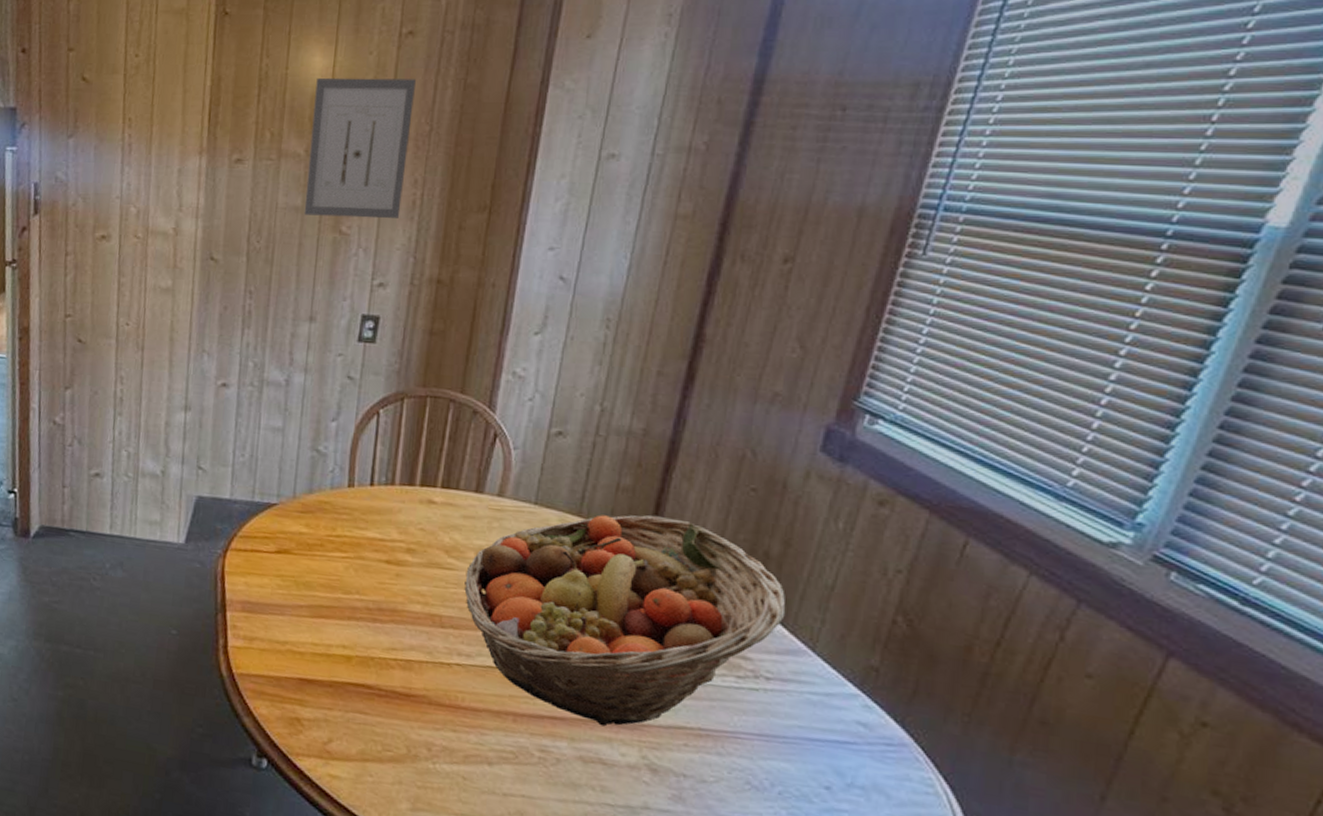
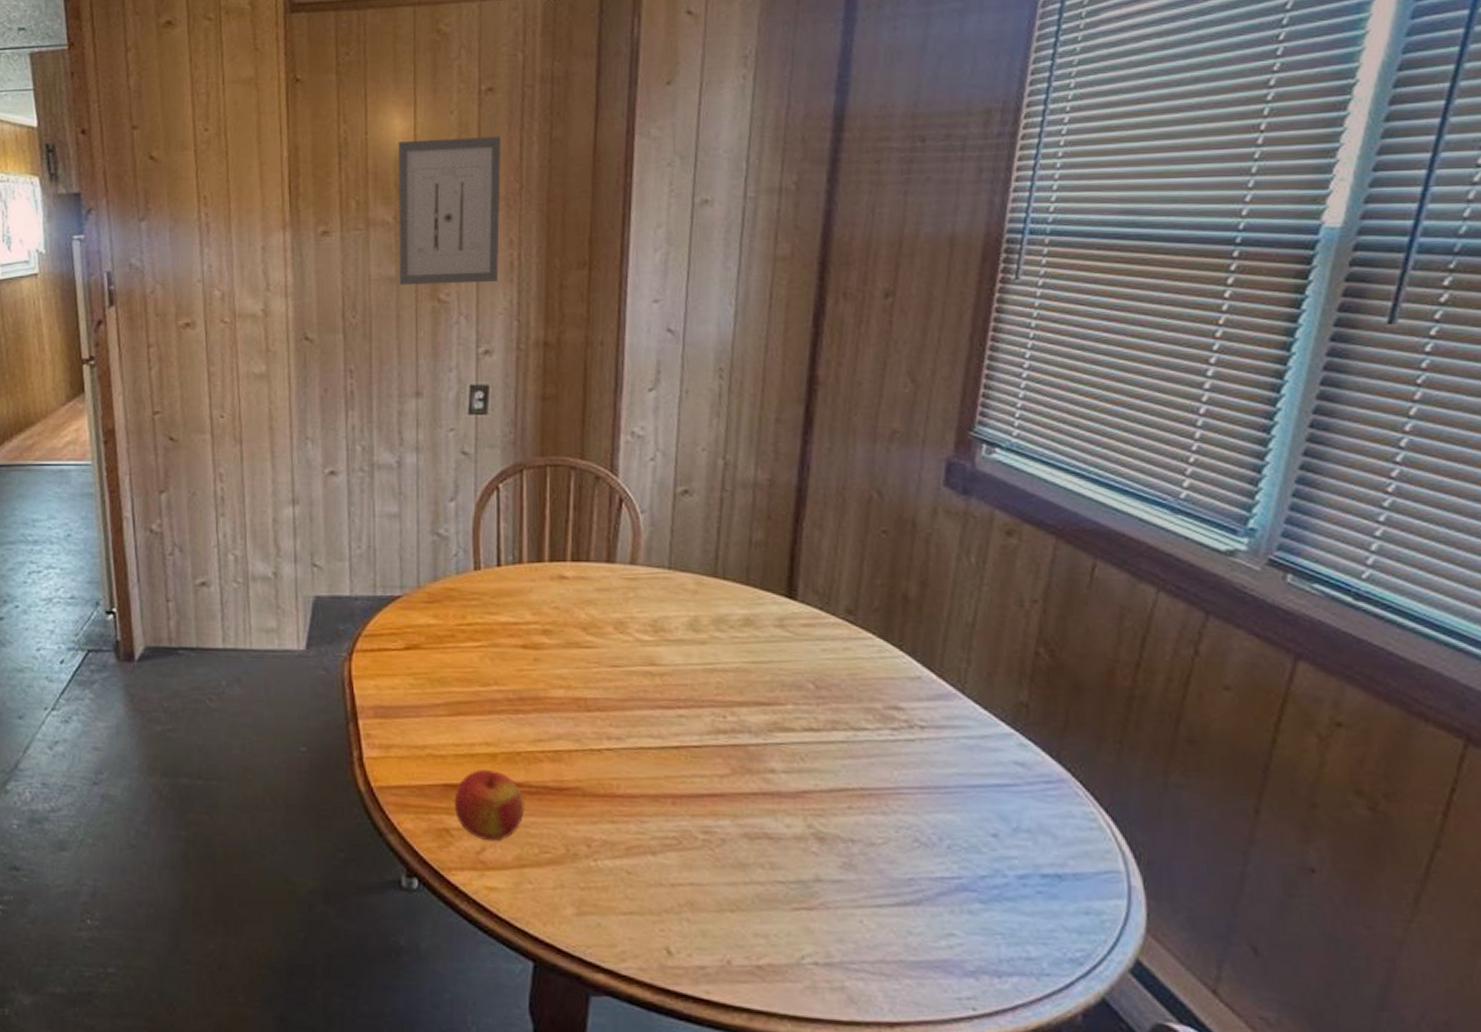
apple: none [307,669,374,735] -> present [454,770,525,842]
fruit basket: present [464,515,786,727] -> none [606,568,931,798]

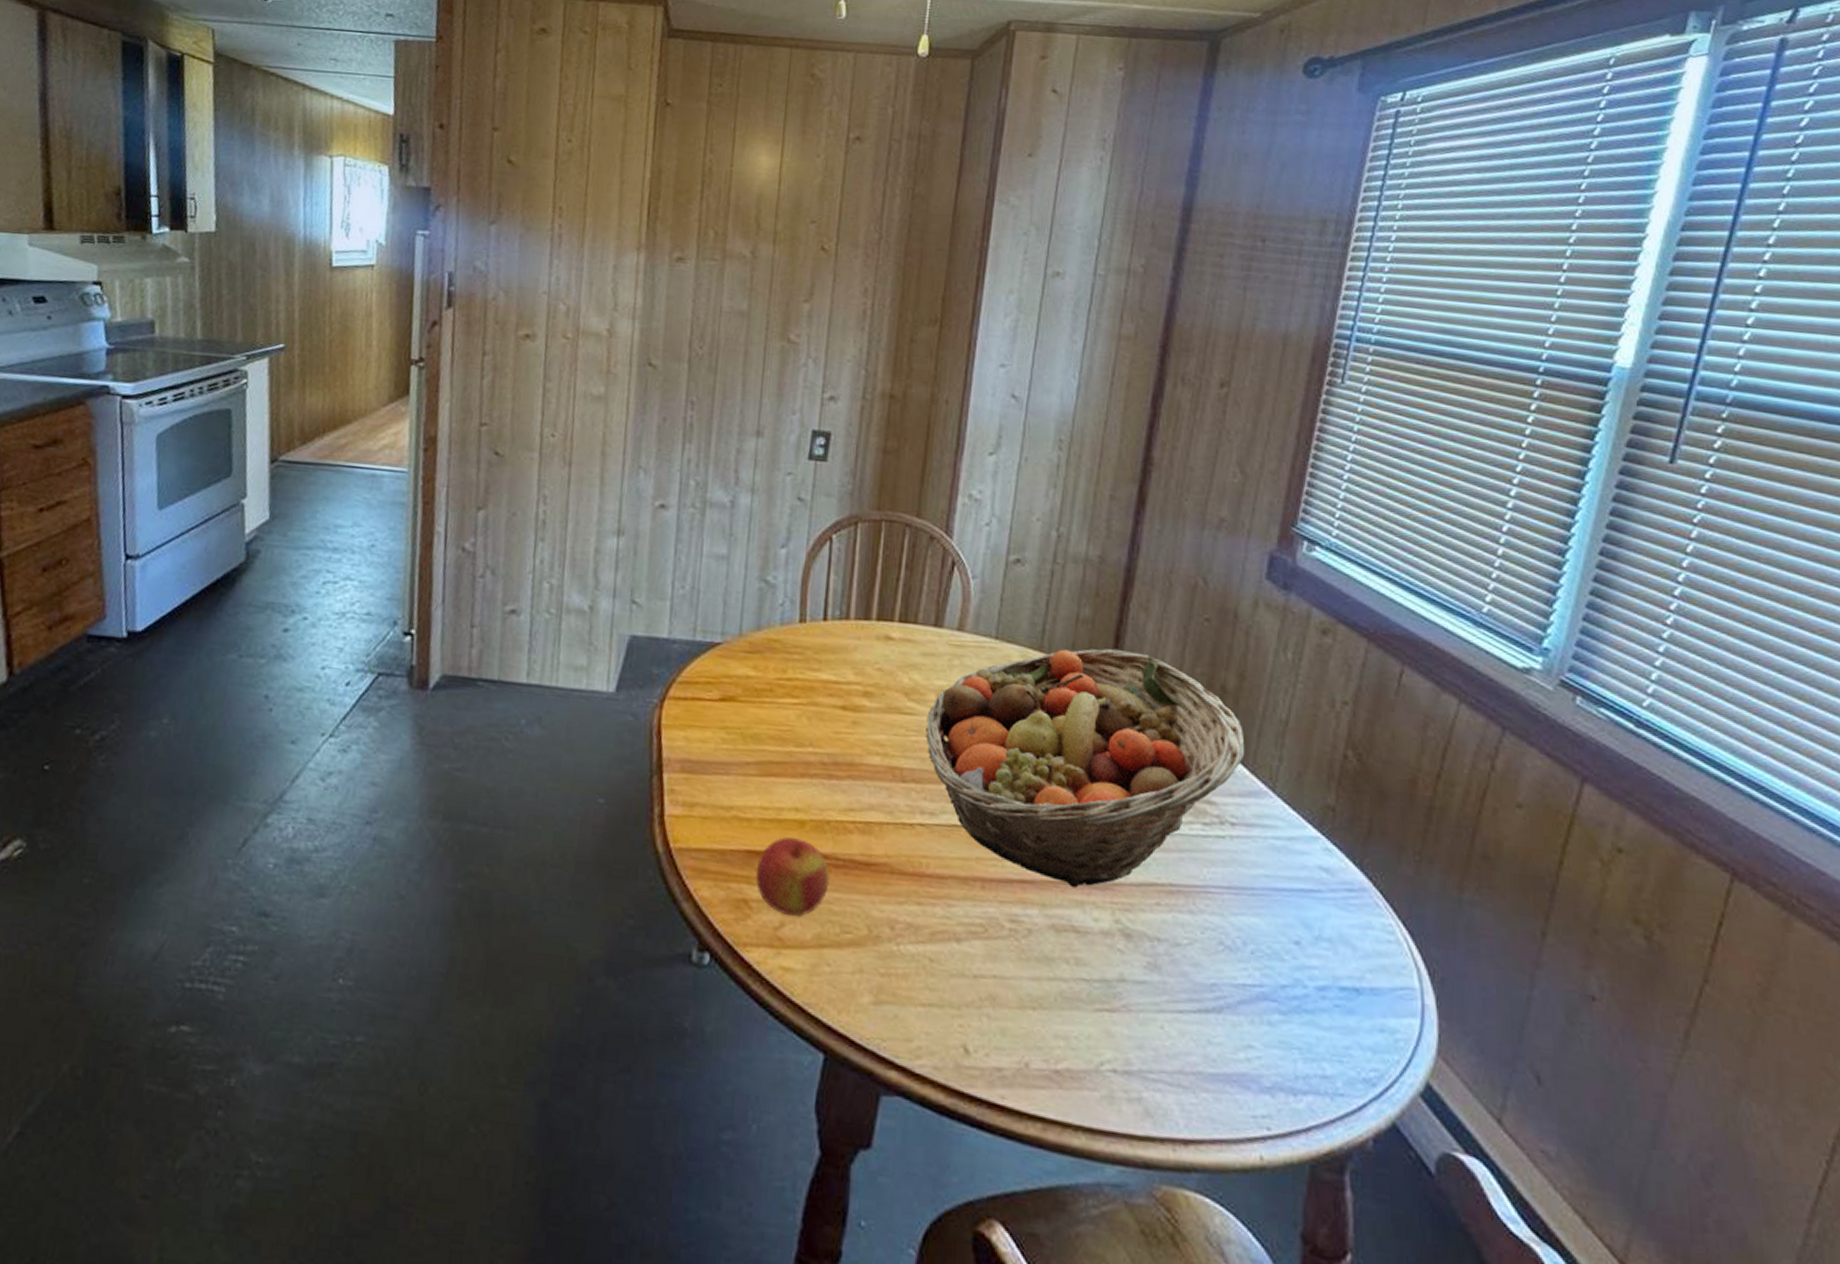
wall art: present [398,136,501,285] -> none [750,178,864,328]
fruit basket: none [606,568,931,798] -> present [925,648,1245,888]

